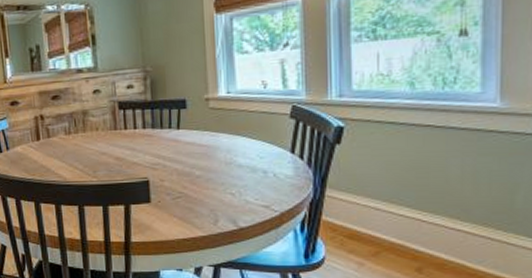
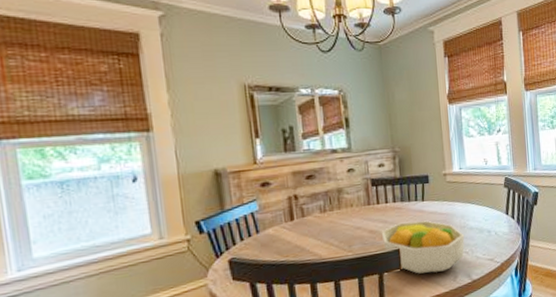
fruit bowl: none [128,151,231,212] -> present [381,220,465,274]

